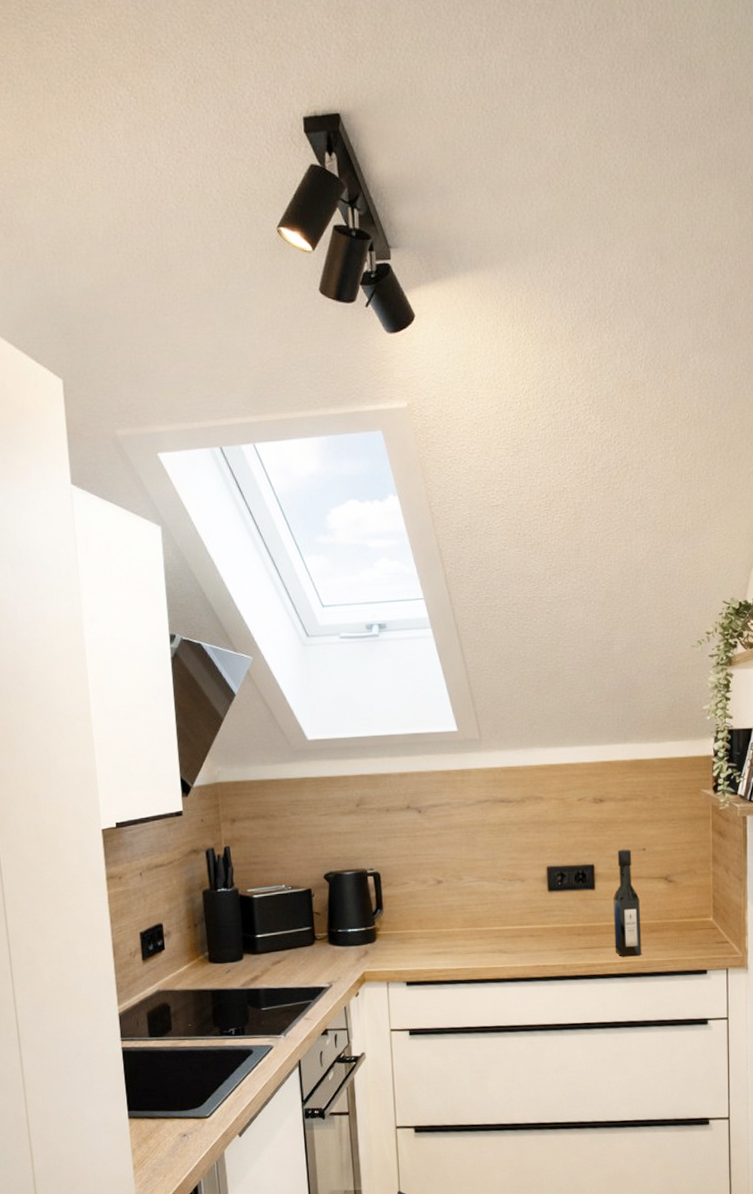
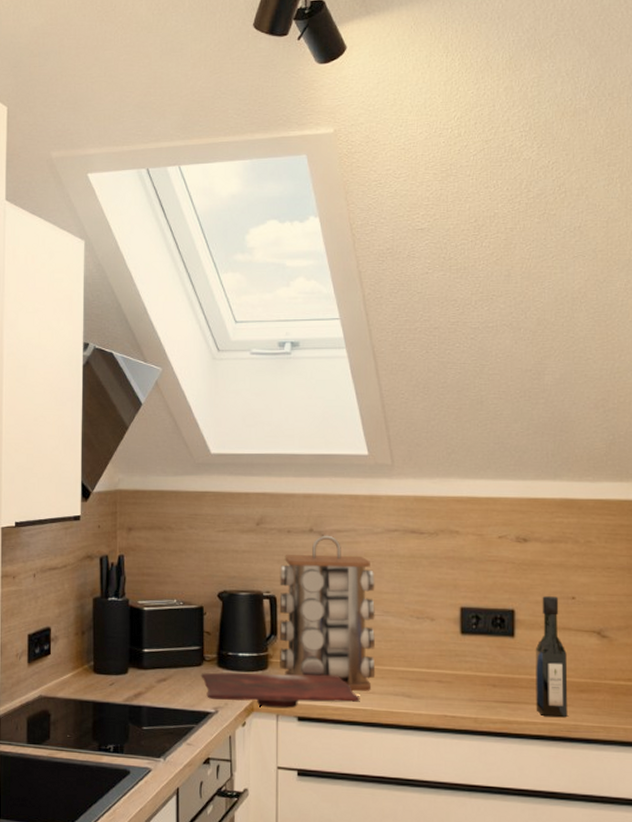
cutting board: none [313,940,462,978] -> present [201,672,360,709]
spice rack: none [381,810,475,954] -> present [279,535,376,692]

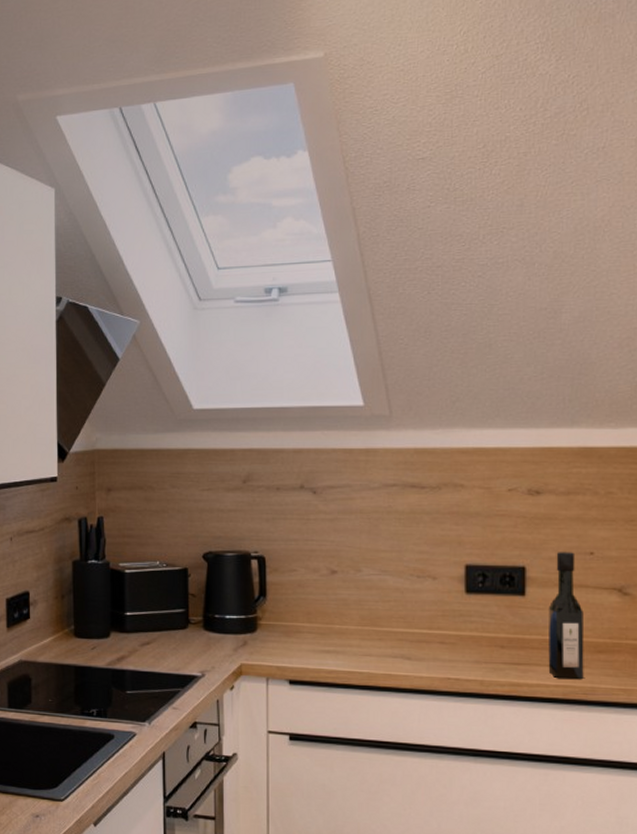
cutting board: present [201,672,360,709] -> none [186,635,356,672]
spice rack: present [279,535,376,692] -> none [268,491,373,654]

